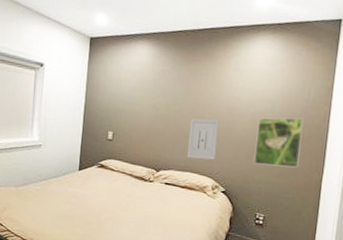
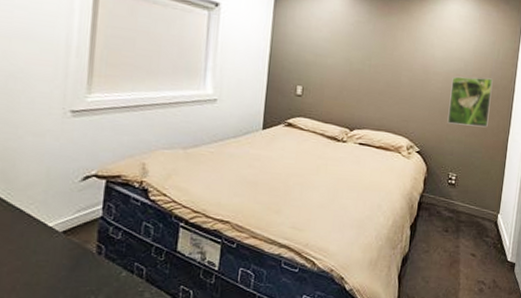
wall art: present [186,118,219,160] -> none [381,75,414,119]

